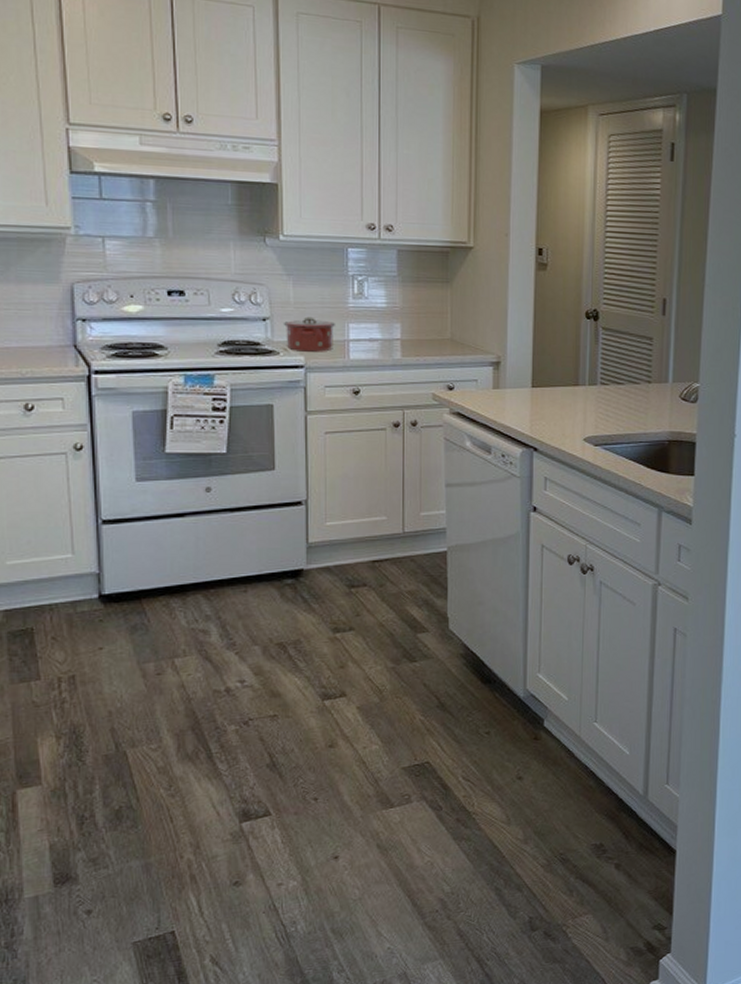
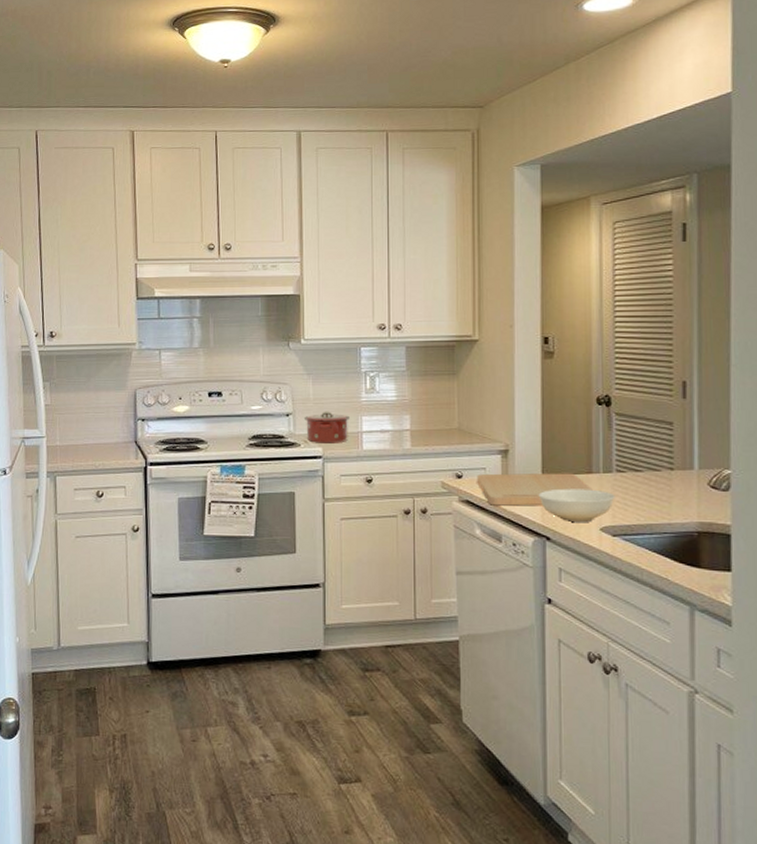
cutting board: none [468,385,578,418] -> present [477,473,593,506]
bowl: none [527,400,599,434] -> present [538,488,615,523]

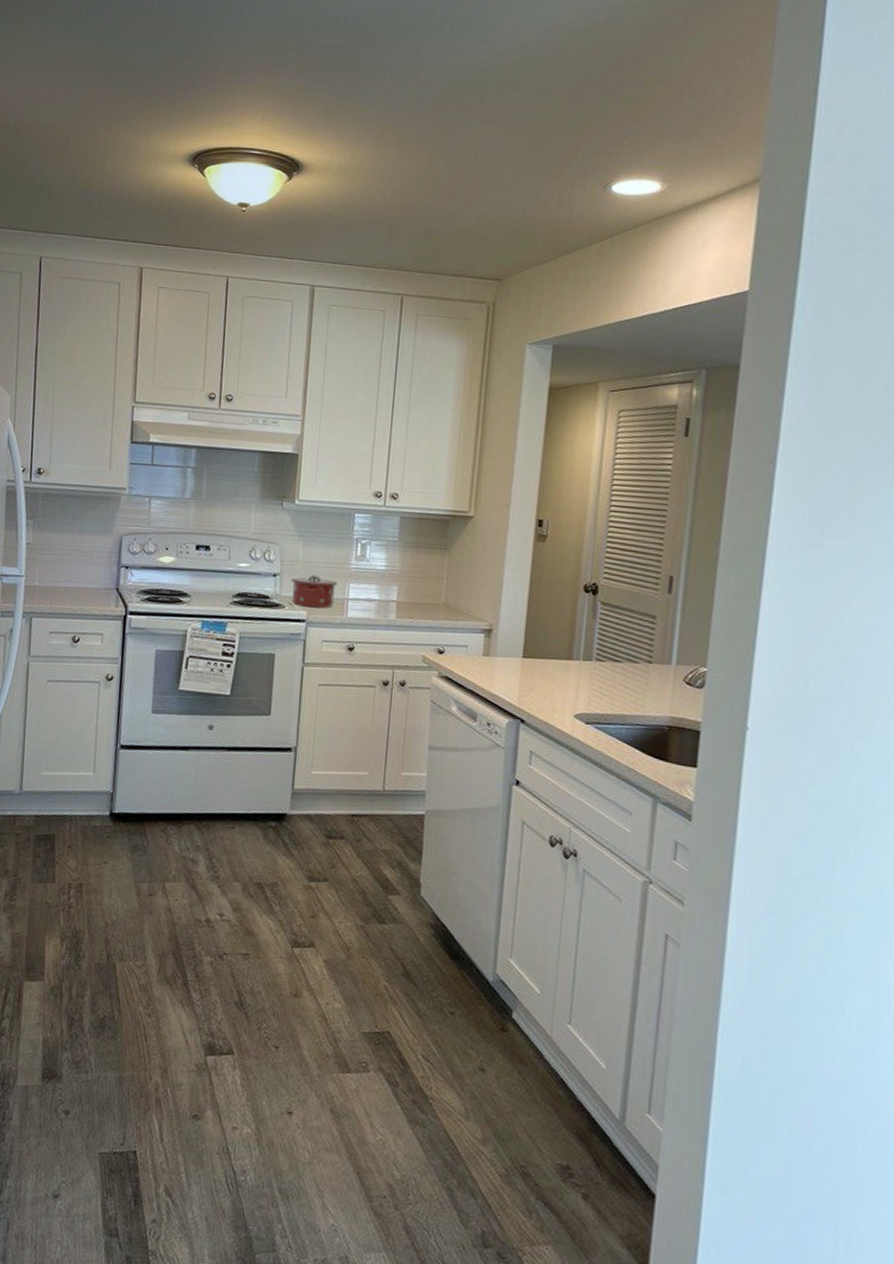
cutting board: present [477,473,593,506] -> none [458,651,571,687]
bowl: present [538,488,615,523] -> none [517,672,593,708]

